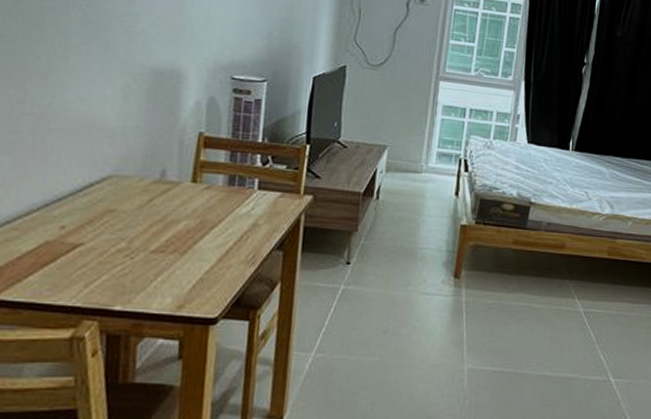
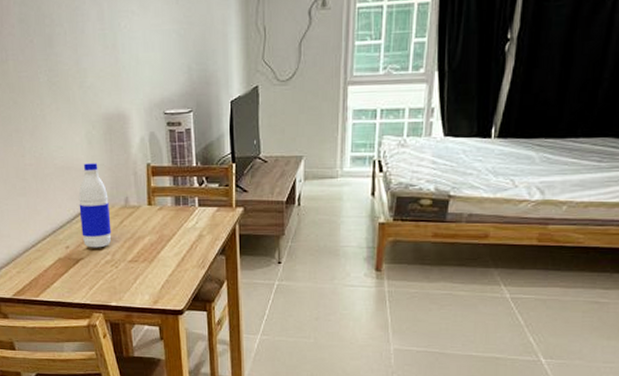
water bottle: none [89,122,139,231] -> present [78,163,112,248]

